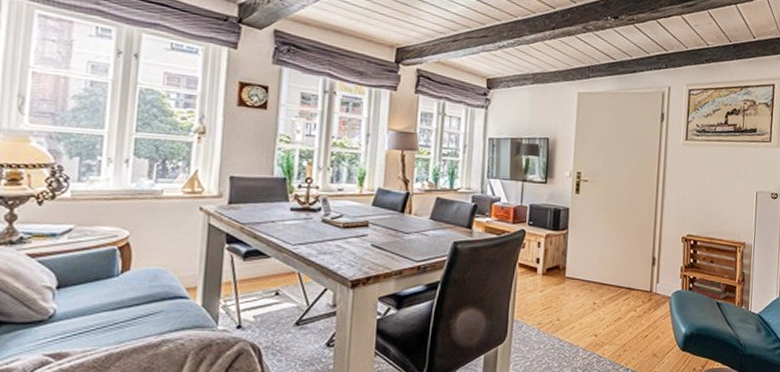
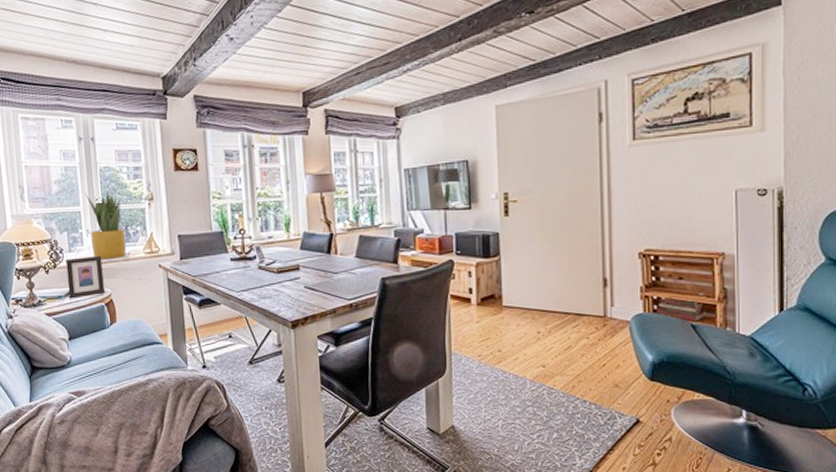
picture frame: none [67,189,123,238] -> present [66,256,105,299]
planter: none [111,115,167,196] -> present [85,190,127,260]

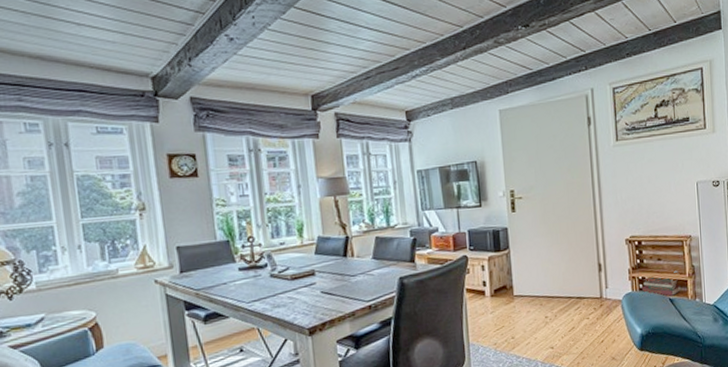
picture frame: present [66,256,105,299] -> none [35,275,88,326]
planter: present [85,190,127,260] -> none [59,201,114,280]

